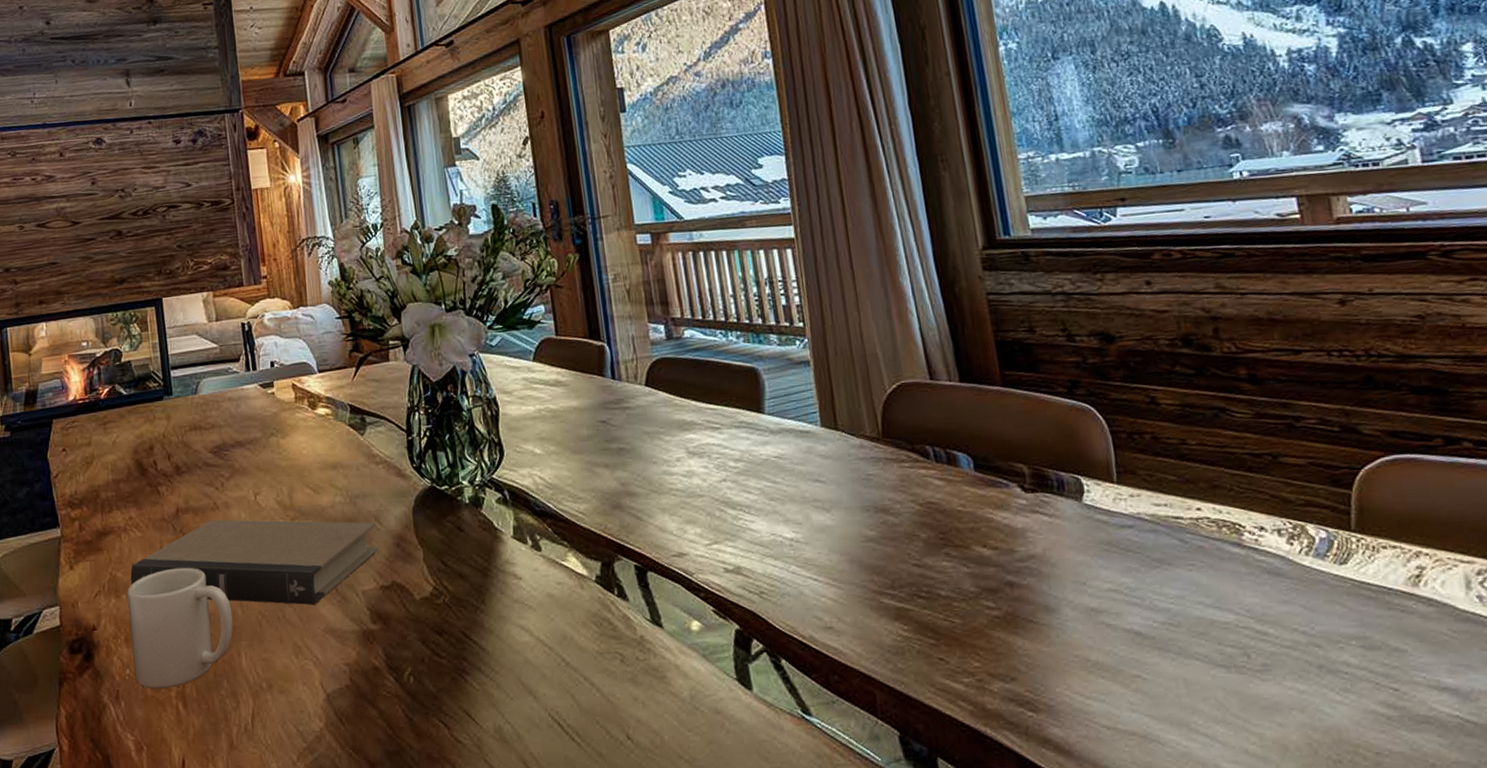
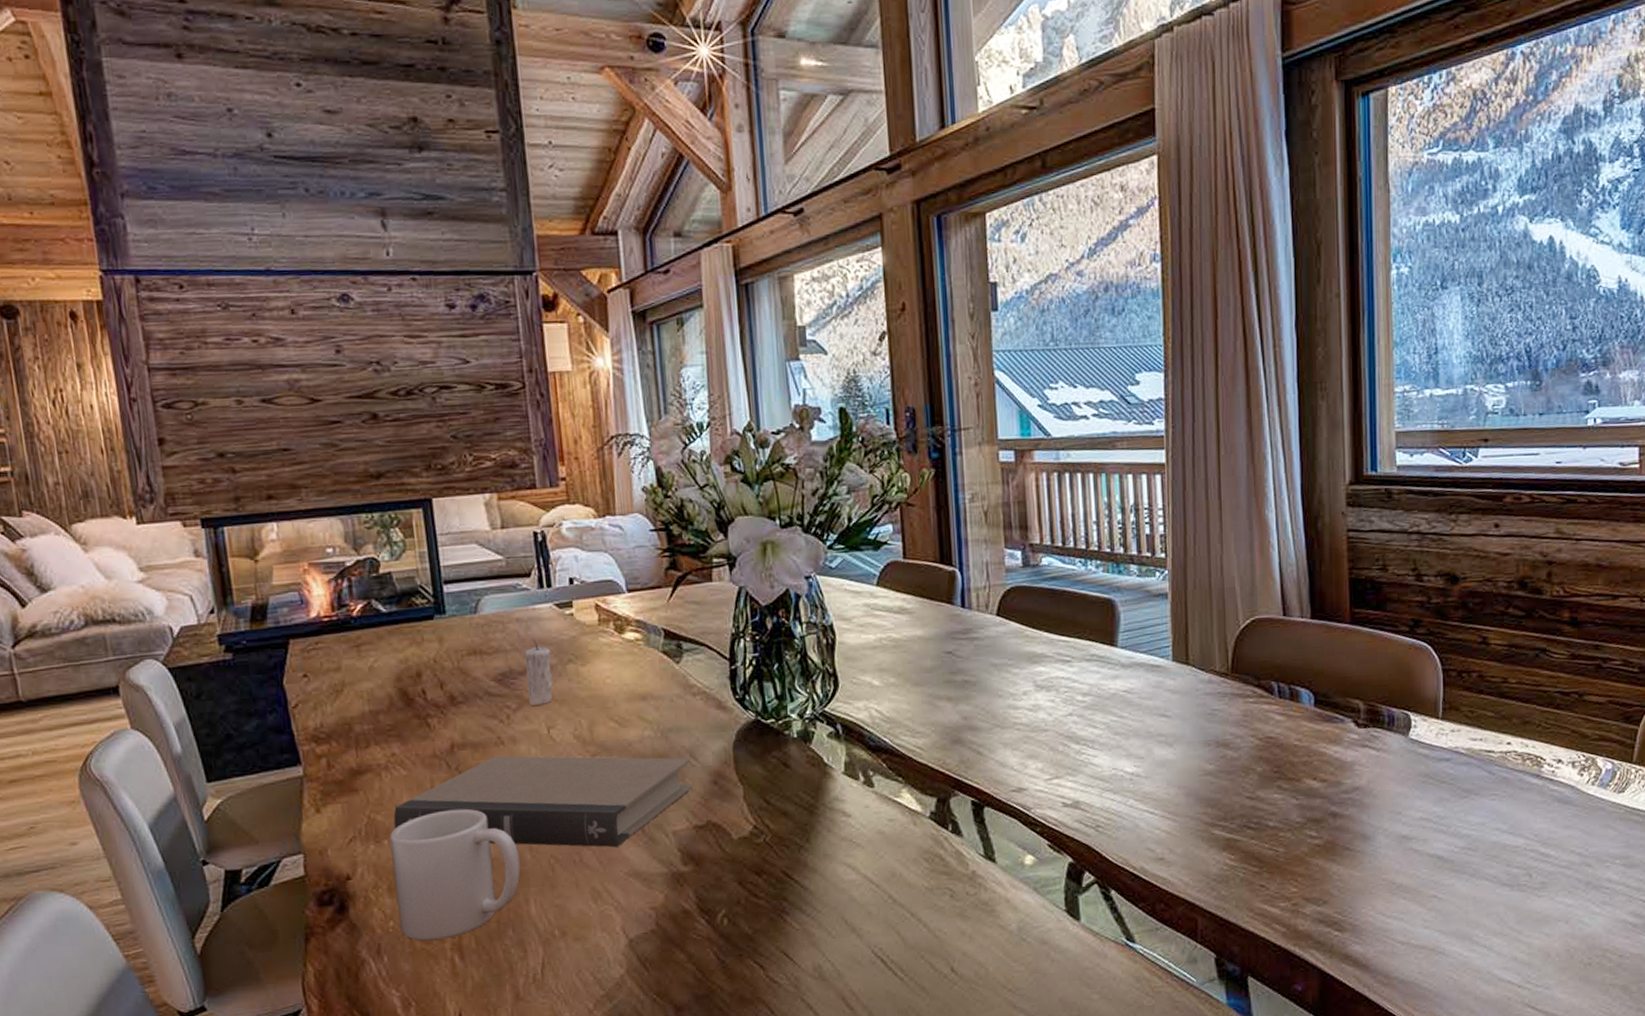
candle: none [235,414,259,475] -> present [525,638,554,707]

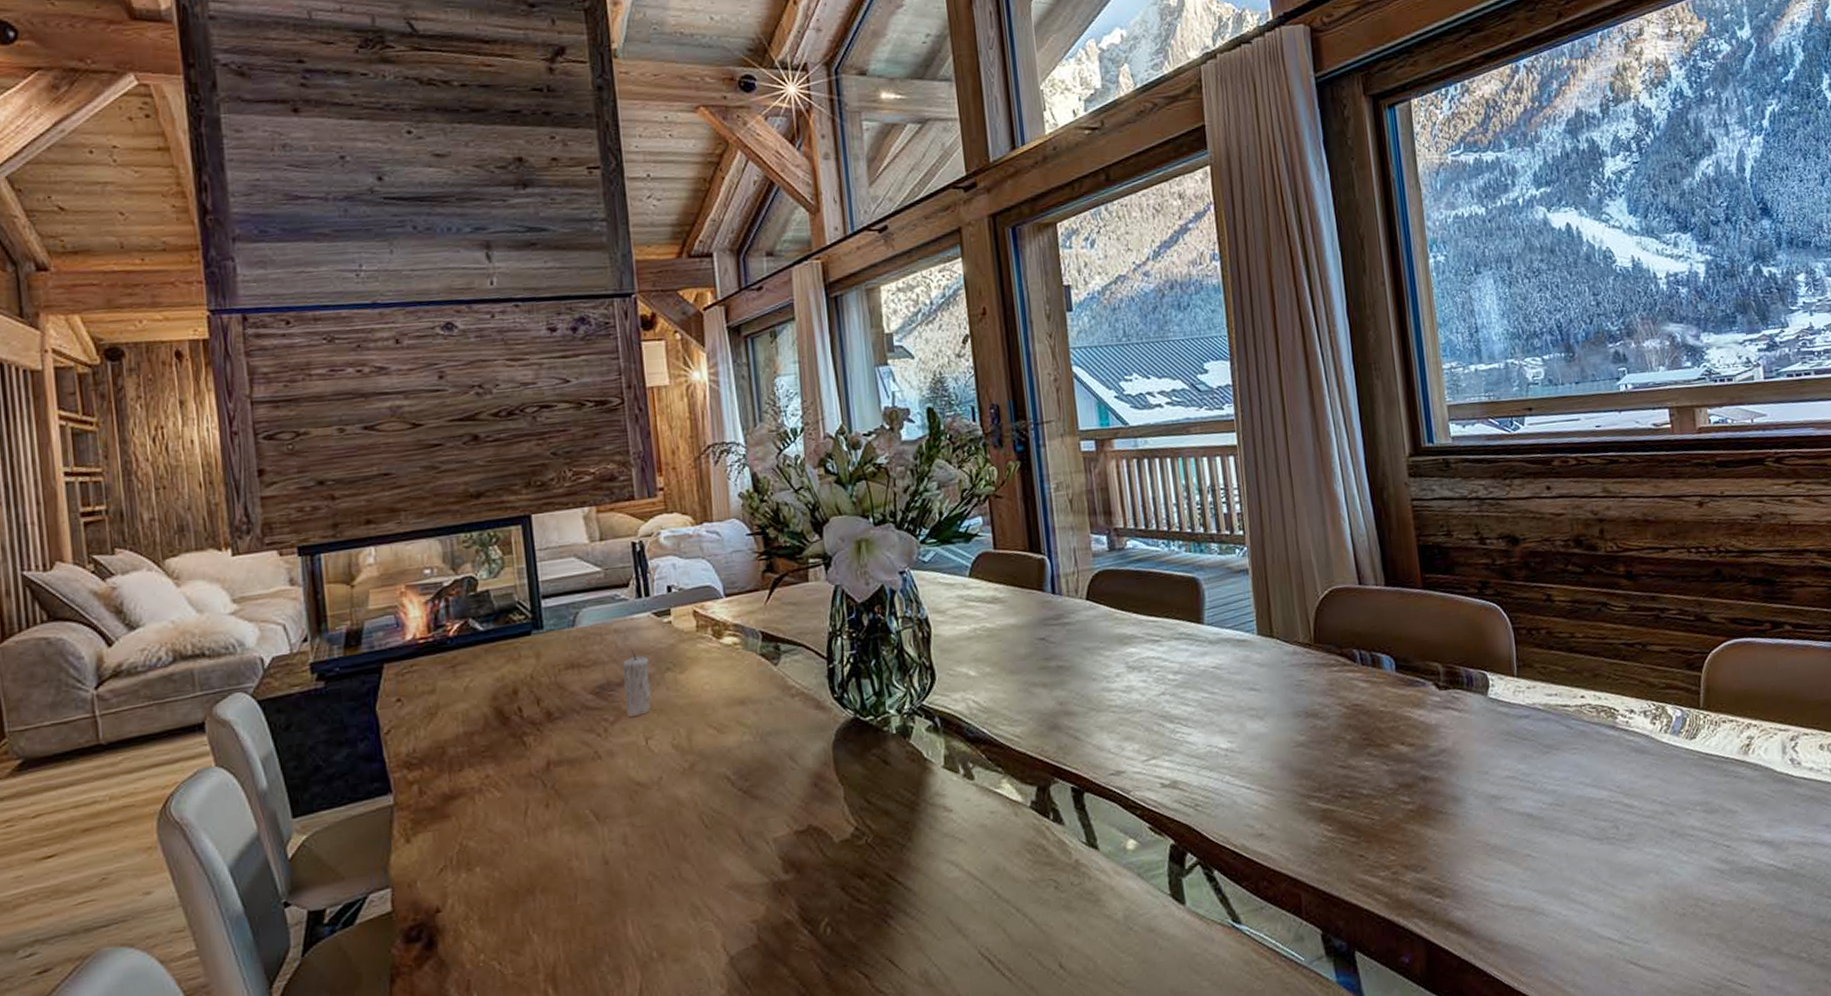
mug: present [389,808,521,942] -> none [482,828,618,975]
book: present [393,756,693,848] -> none [486,761,793,864]

